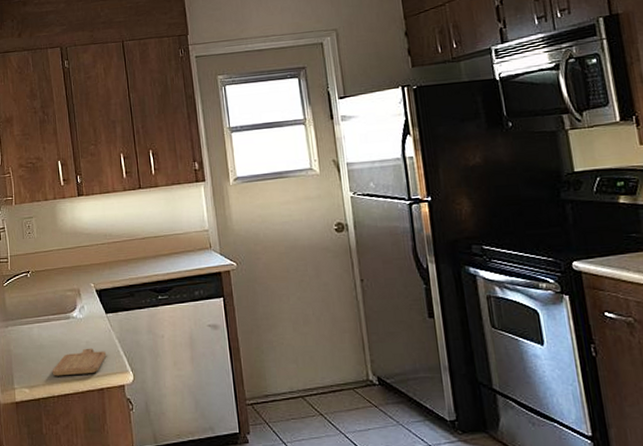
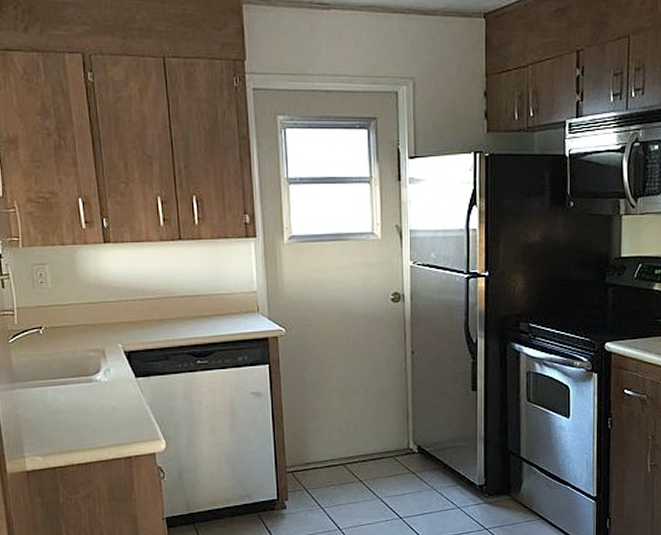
chopping board: present [52,348,107,376] -> none [70,414,136,444]

